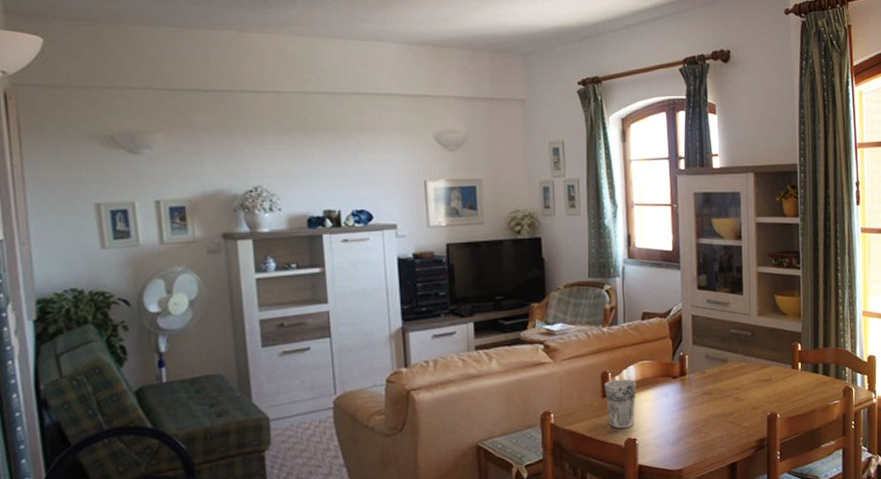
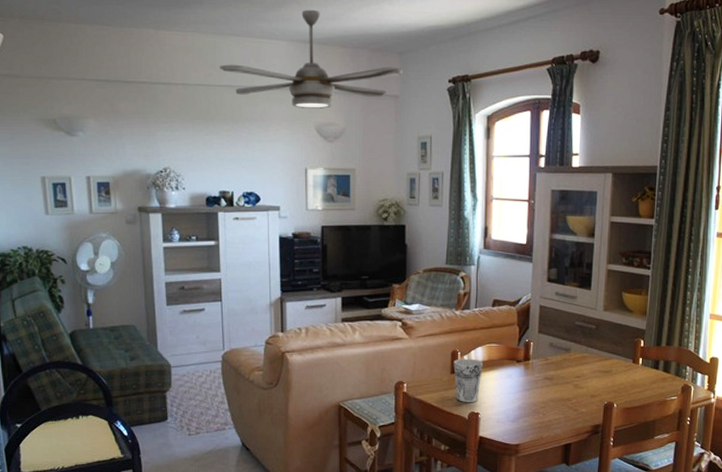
ceiling fan: none [319,9,529,115] -> present [220,9,403,109]

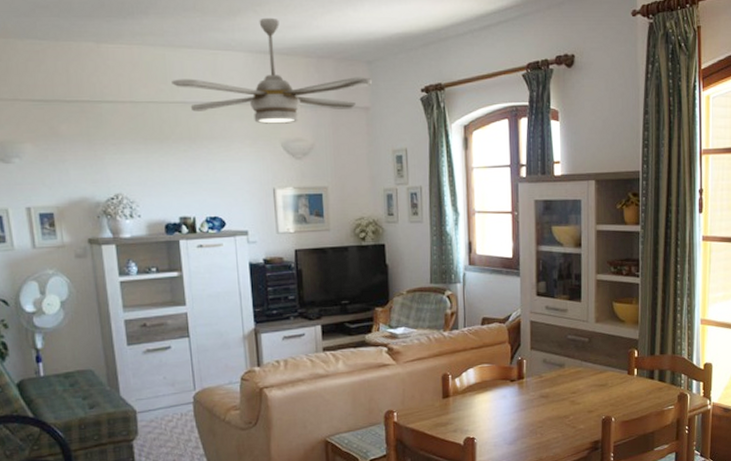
cup: present [453,358,483,402] -> none [445,381,476,428]

